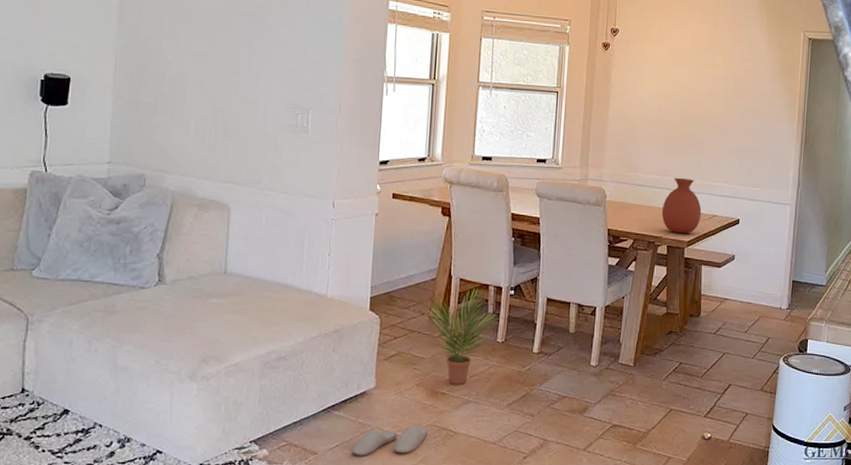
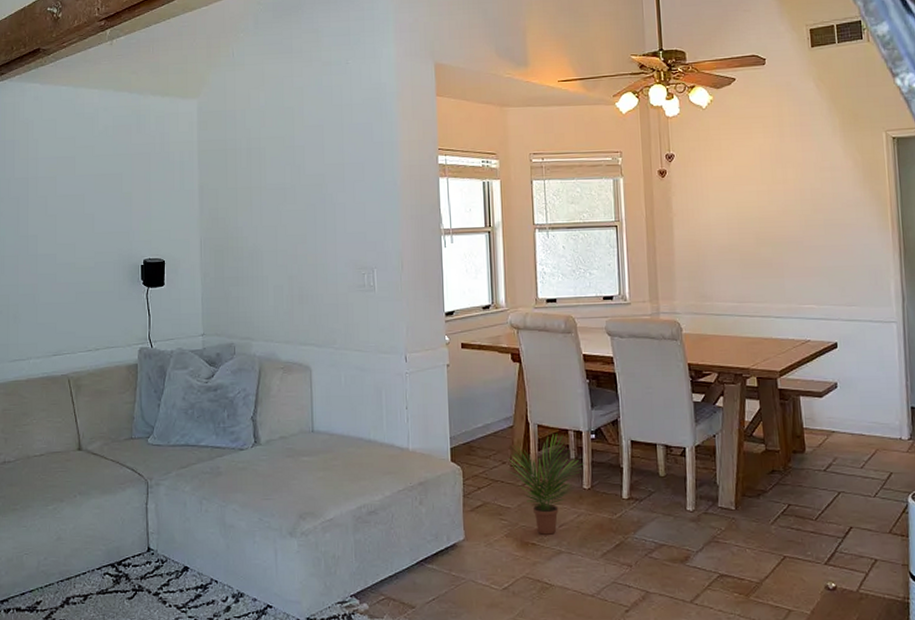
slippers: present [351,426,427,456] -> none [448,578,521,610]
vase: present [661,177,702,234] -> none [745,302,792,364]

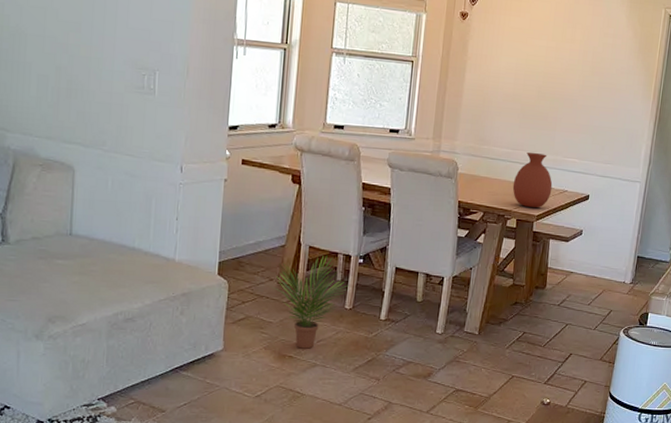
vase: none [745,302,792,364] -> present [512,152,553,208]

